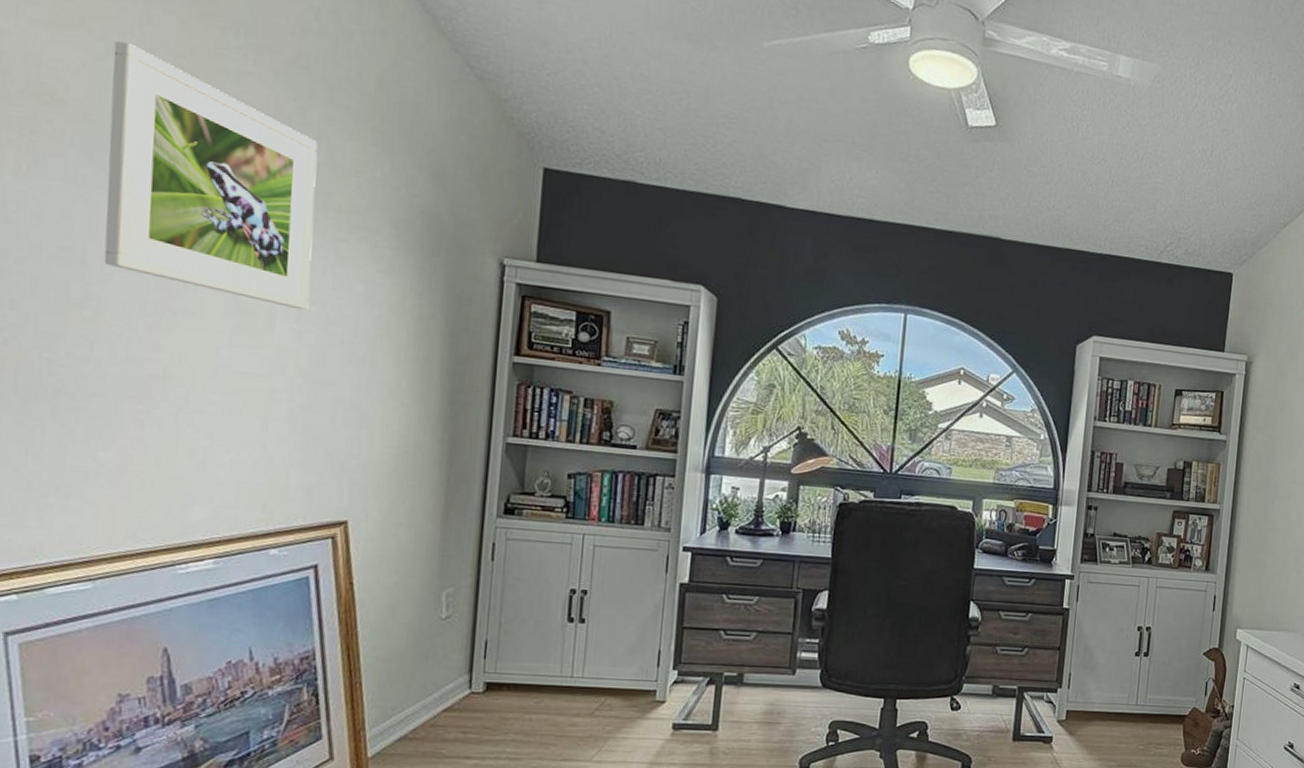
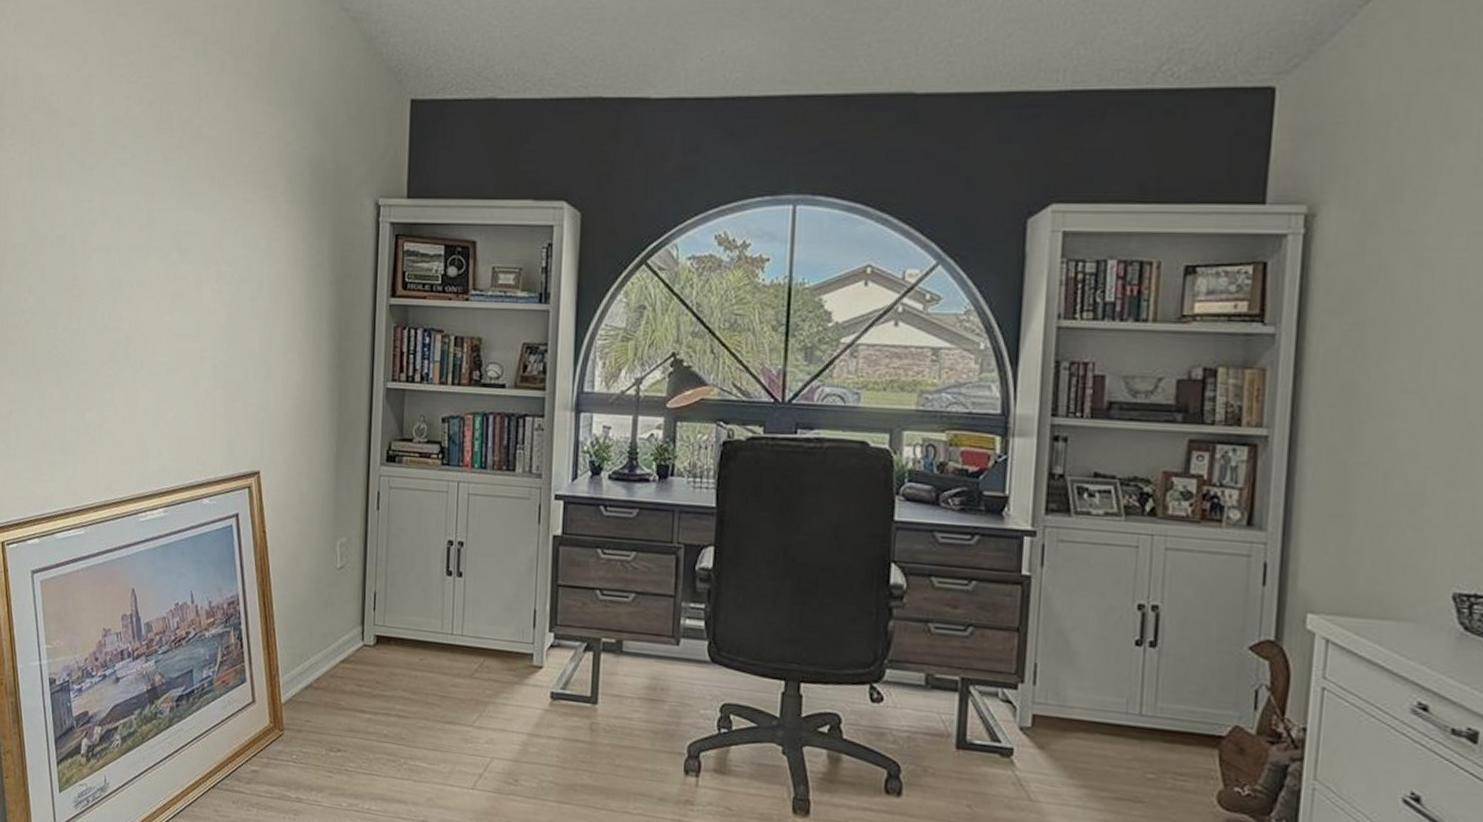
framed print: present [104,41,318,311] -> none [85,50,228,272]

